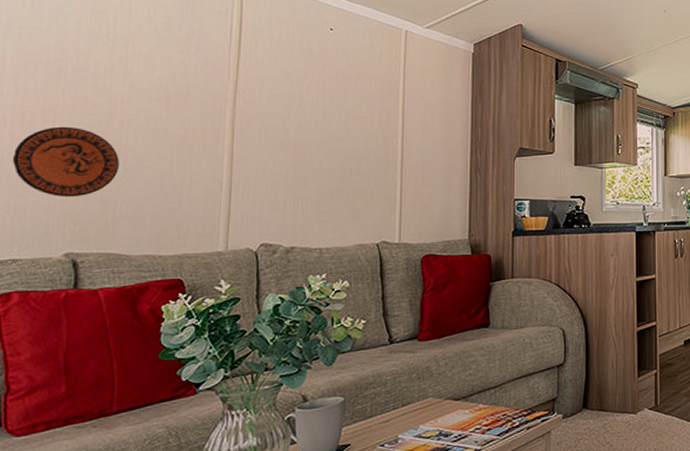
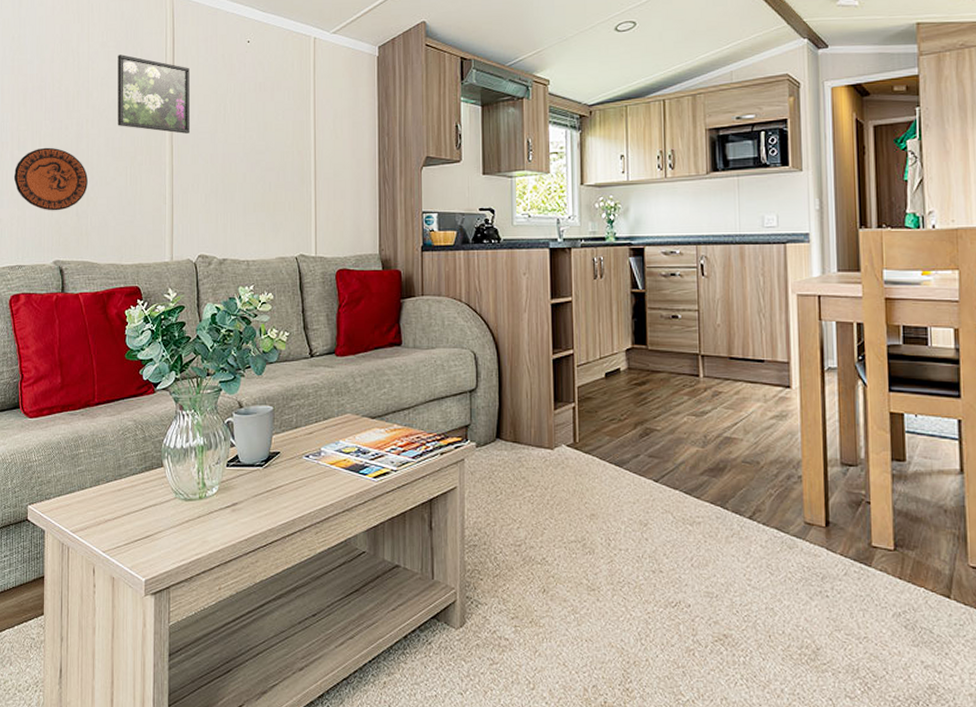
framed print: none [163,31,259,117] -> present [117,54,190,134]

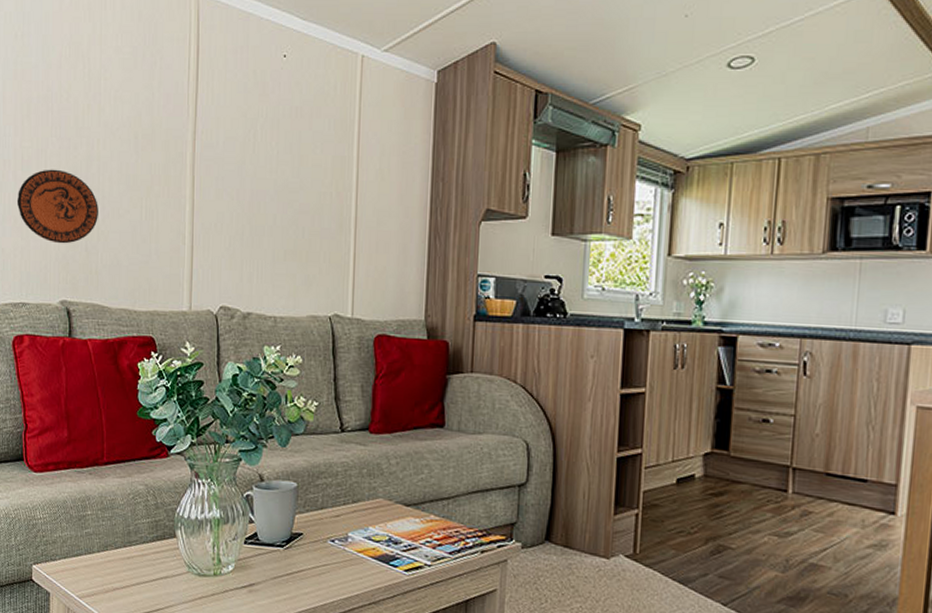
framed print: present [117,54,190,134] -> none [132,63,216,163]

